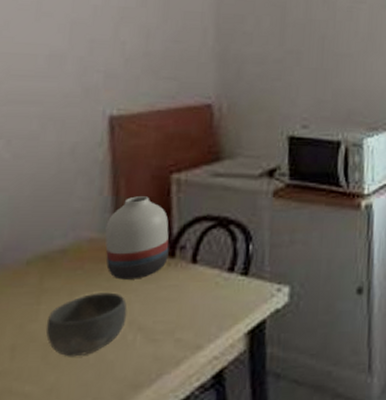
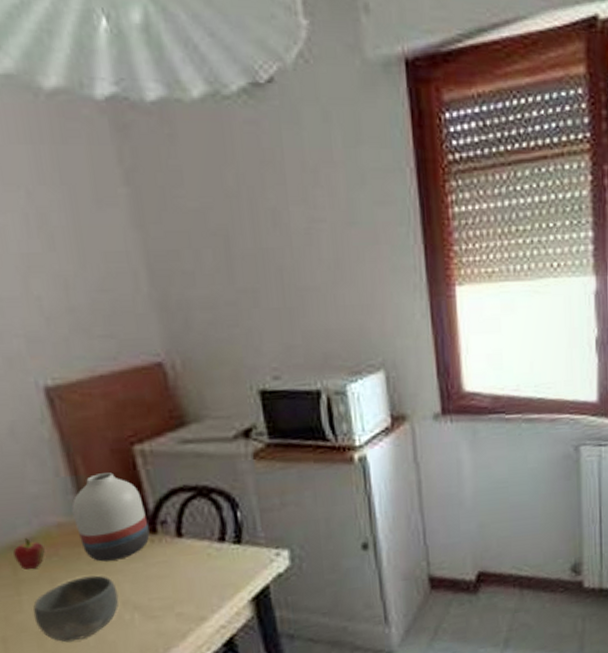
fruit: none [44,248,73,279] -> present [13,537,45,570]

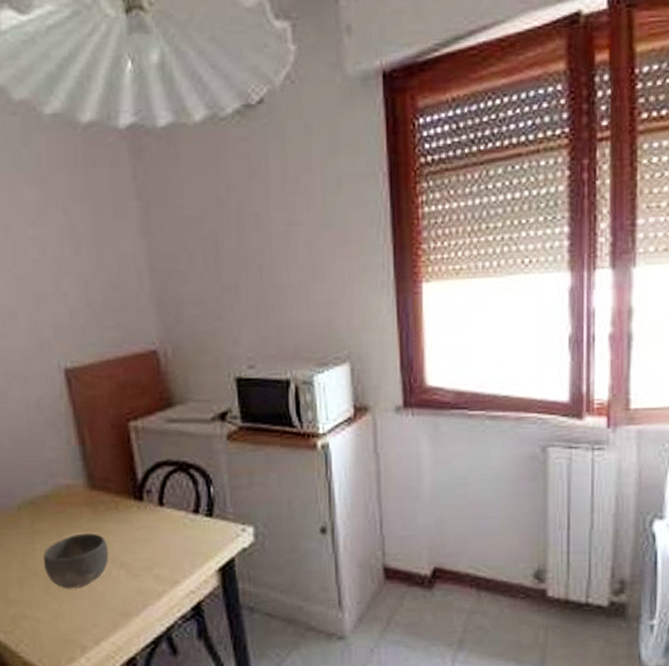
fruit: present [13,537,45,570] -> none [32,494,55,522]
vase: present [71,472,150,562] -> none [78,444,137,522]

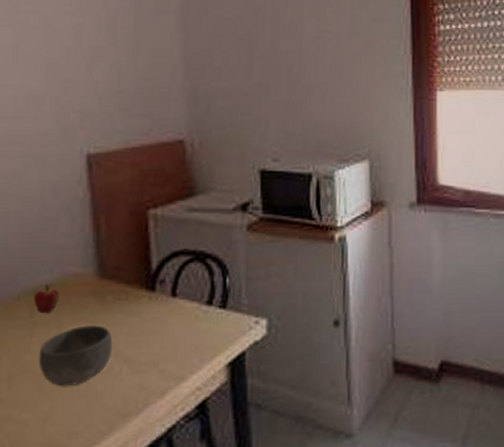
fruit: none [32,494,55,522] -> present [34,283,60,313]

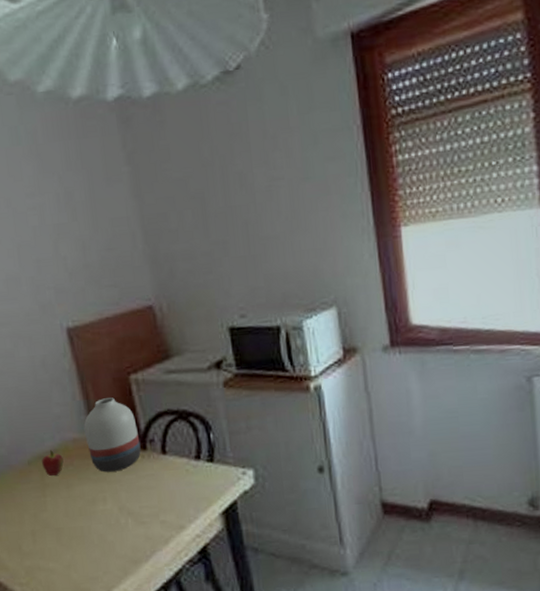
bowl: present [38,325,113,387] -> none [54,484,117,539]
vase: none [88,232,149,313] -> present [83,397,141,473]

